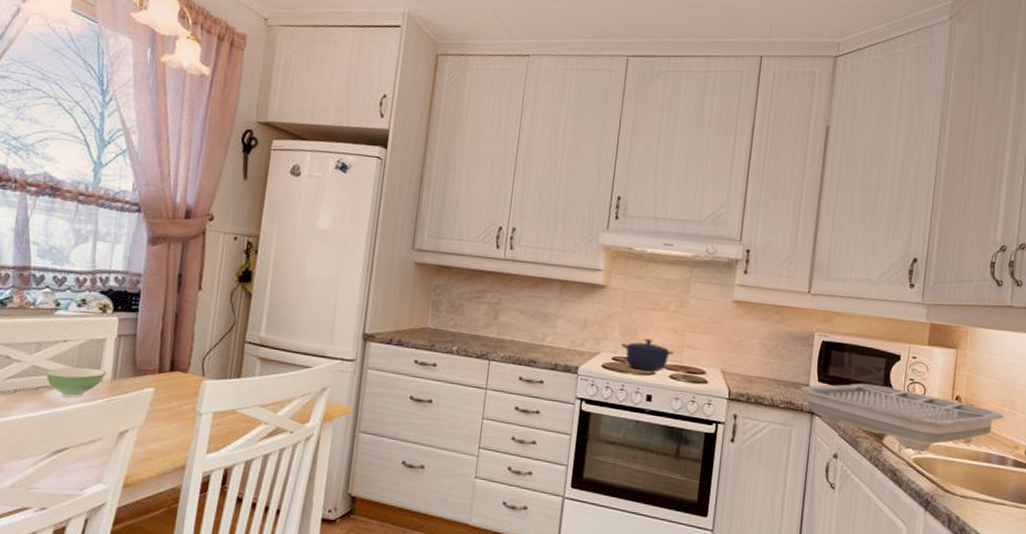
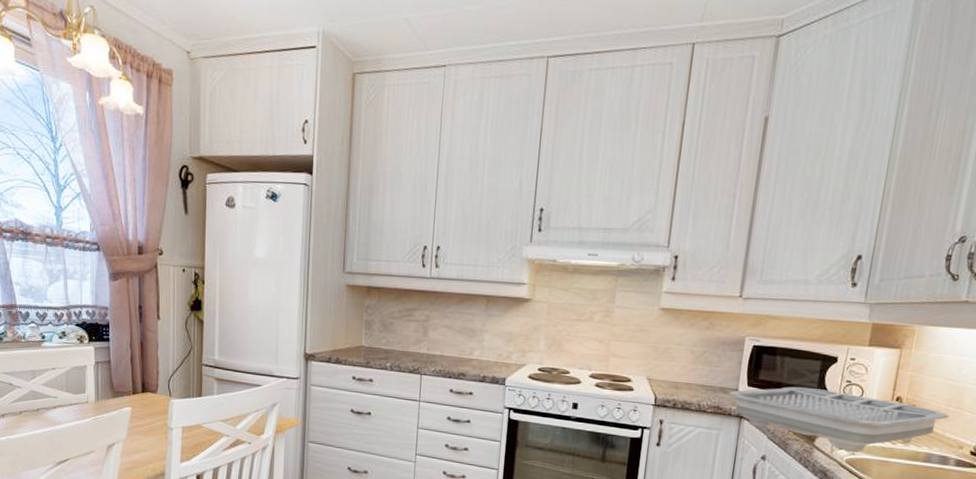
bowl: present [45,367,106,399] -> none [41,391,90,418]
cooking pot: present [620,337,674,372] -> none [546,348,599,381]

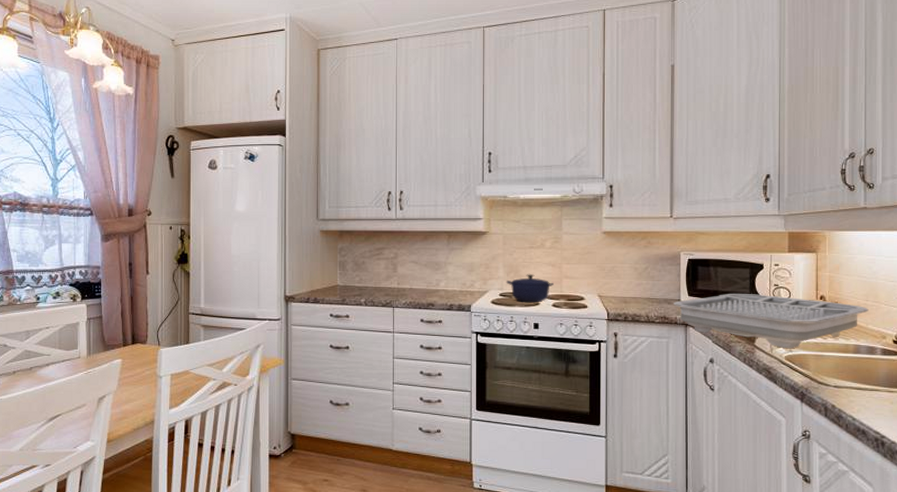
cooking pot: none [546,348,599,381] -> present [506,273,554,303]

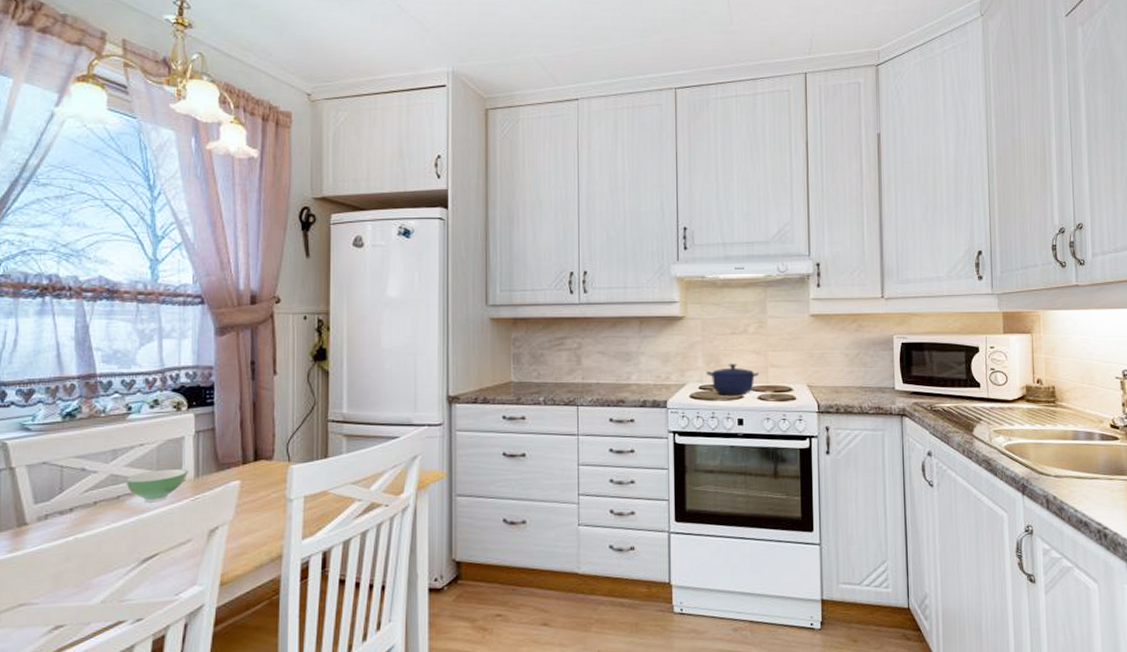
bowl: none [35,347,82,374] -> present [124,468,188,503]
dish rack: present [674,293,869,349] -> none [888,378,1085,438]

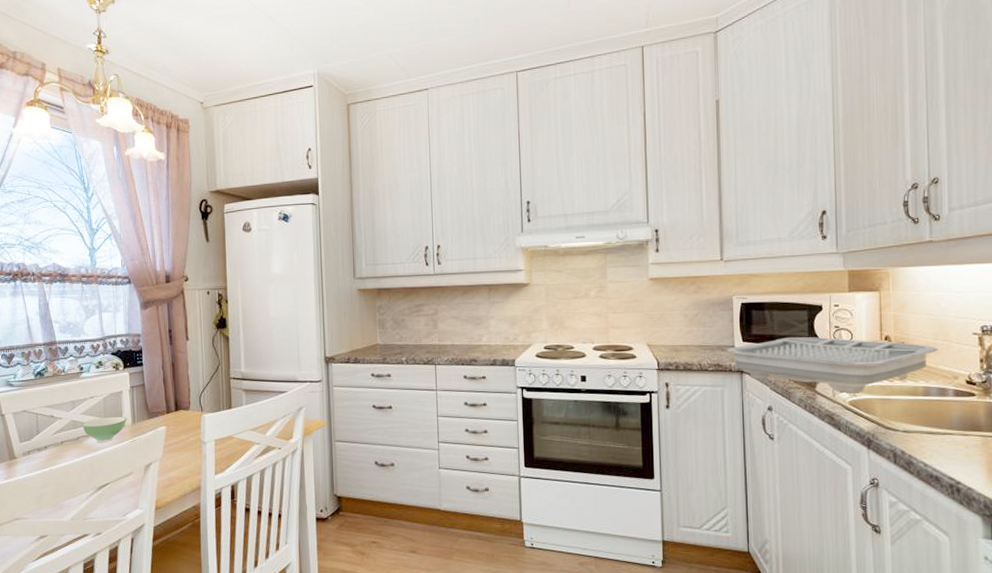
cooking pot: present [705,362,759,396] -> none [550,324,600,355]
dish rack: none [888,378,1085,438] -> present [727,336,938,394]

